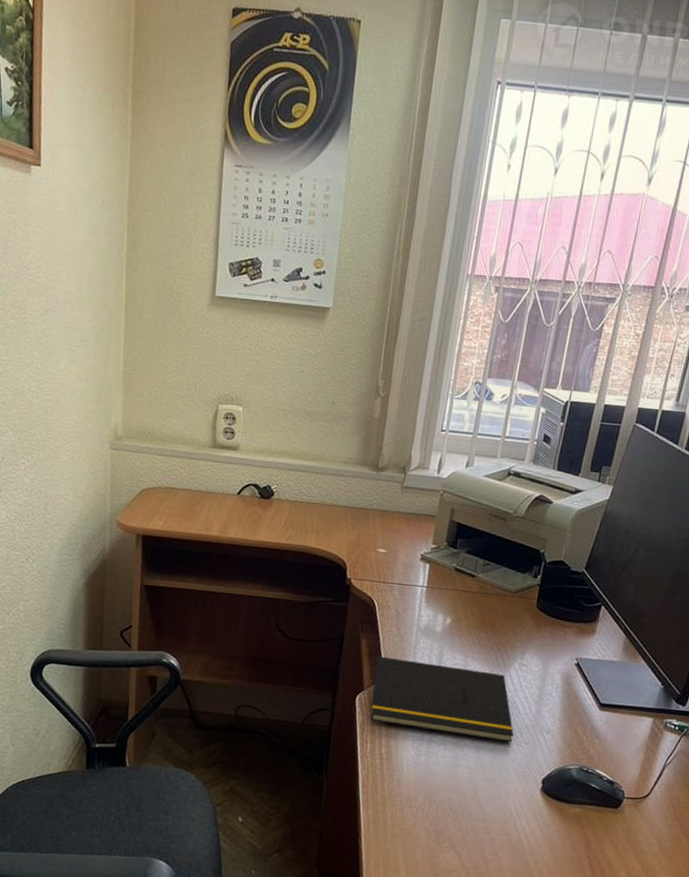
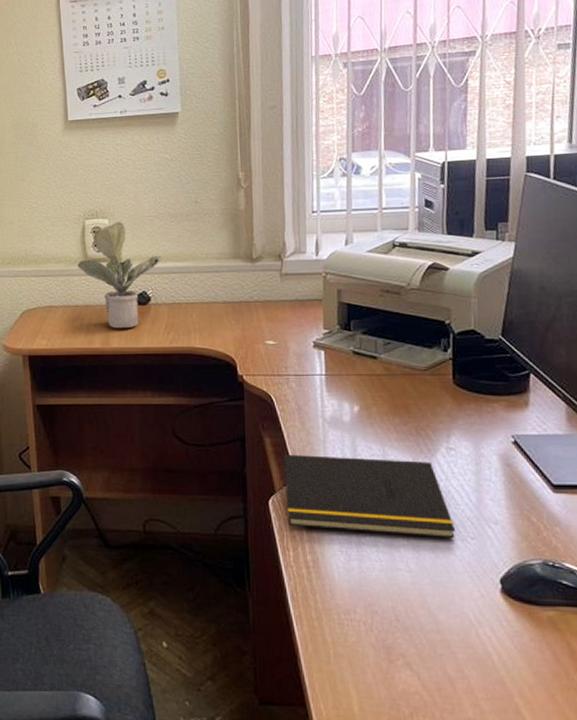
potted plant: none [205,411,292,520] -> present [77,221,163,329]

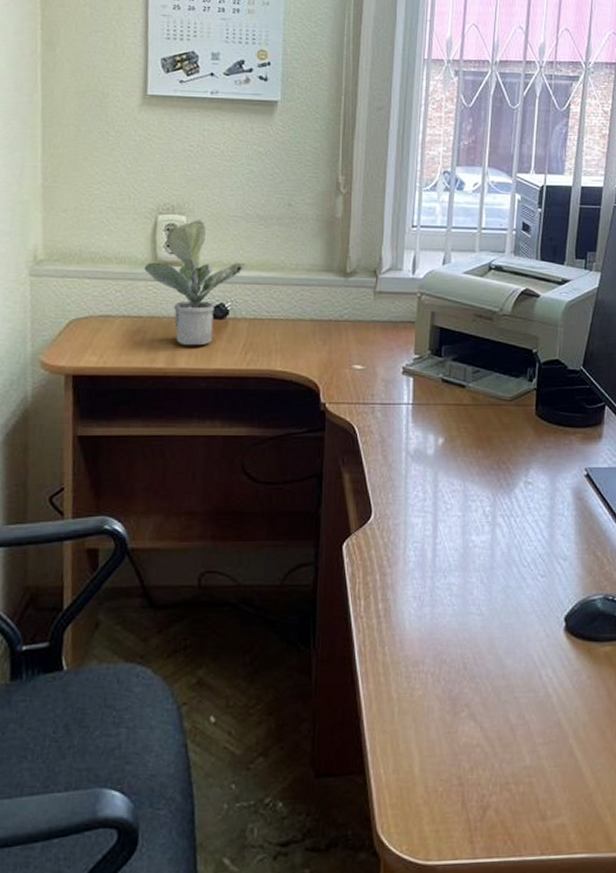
notepad: present [279,454,456,539] -> none [356,491,528,578]

